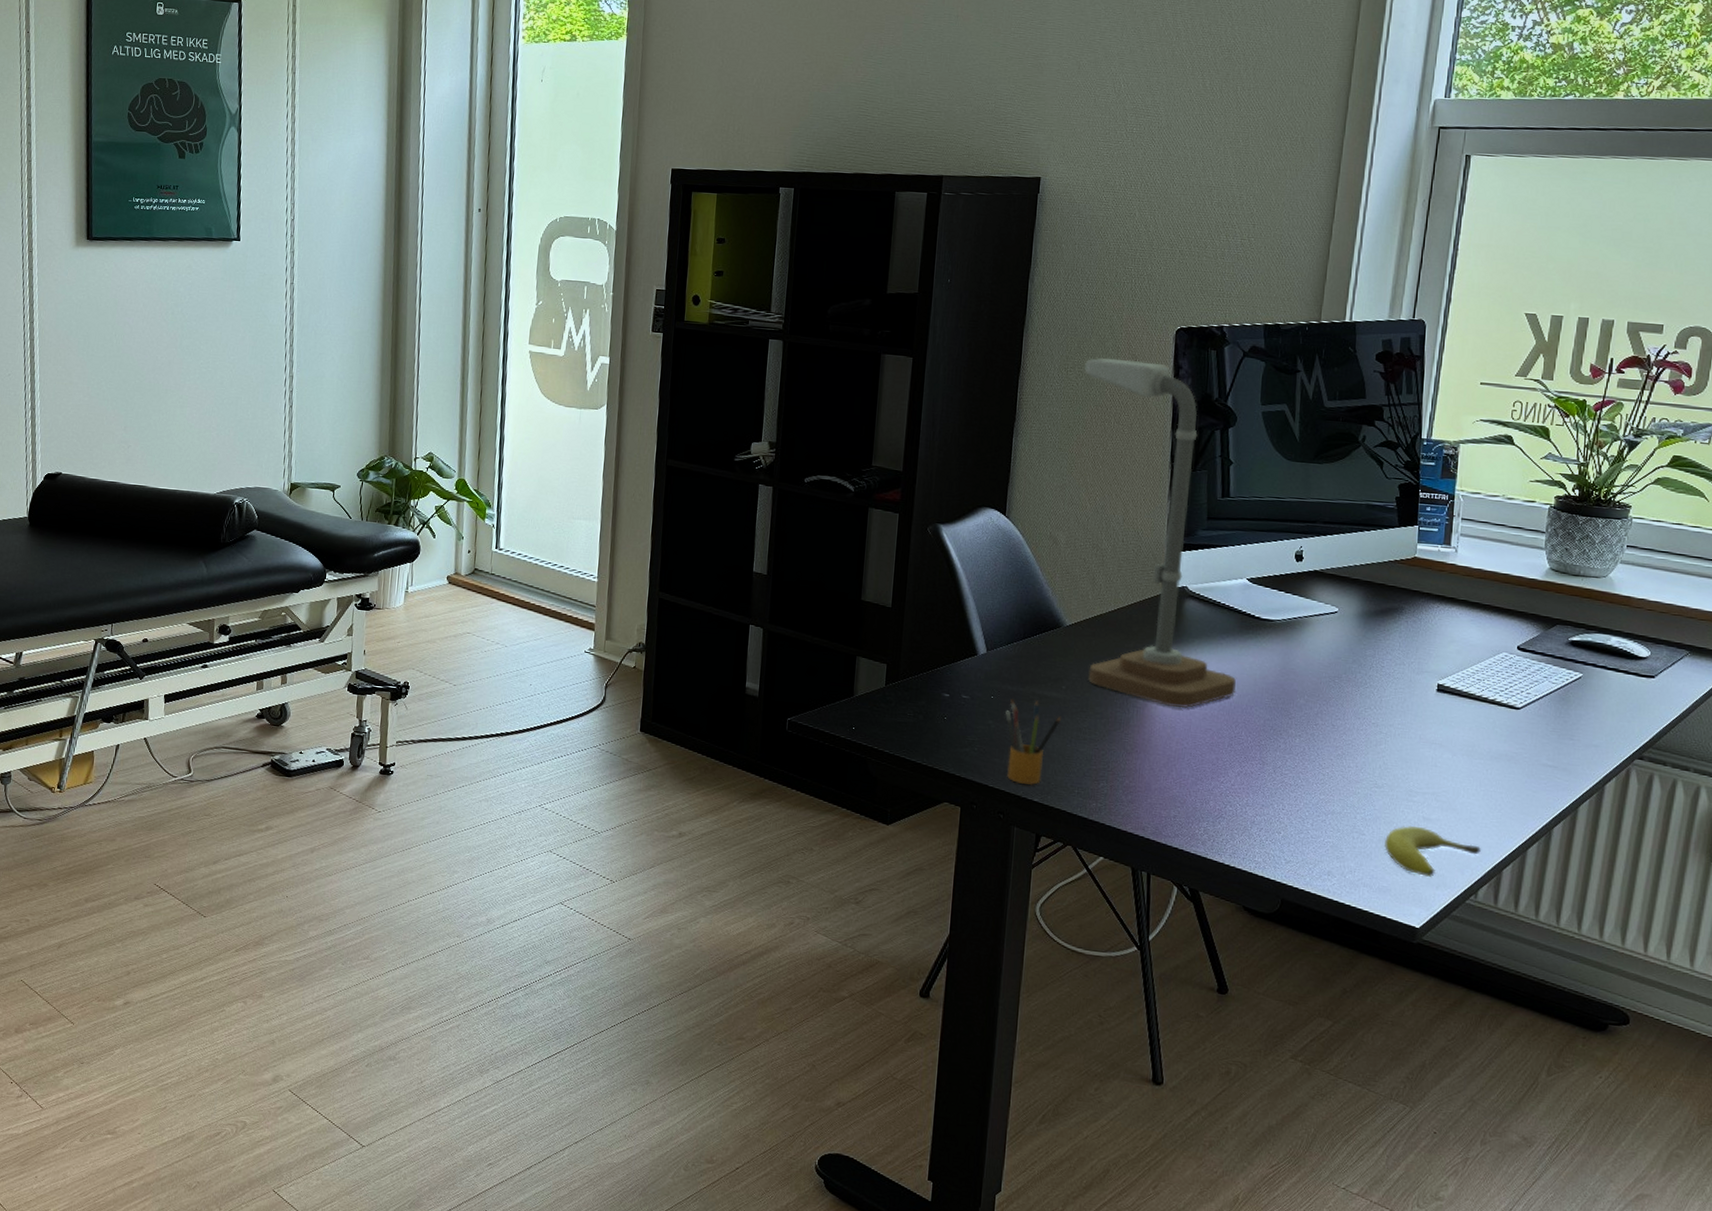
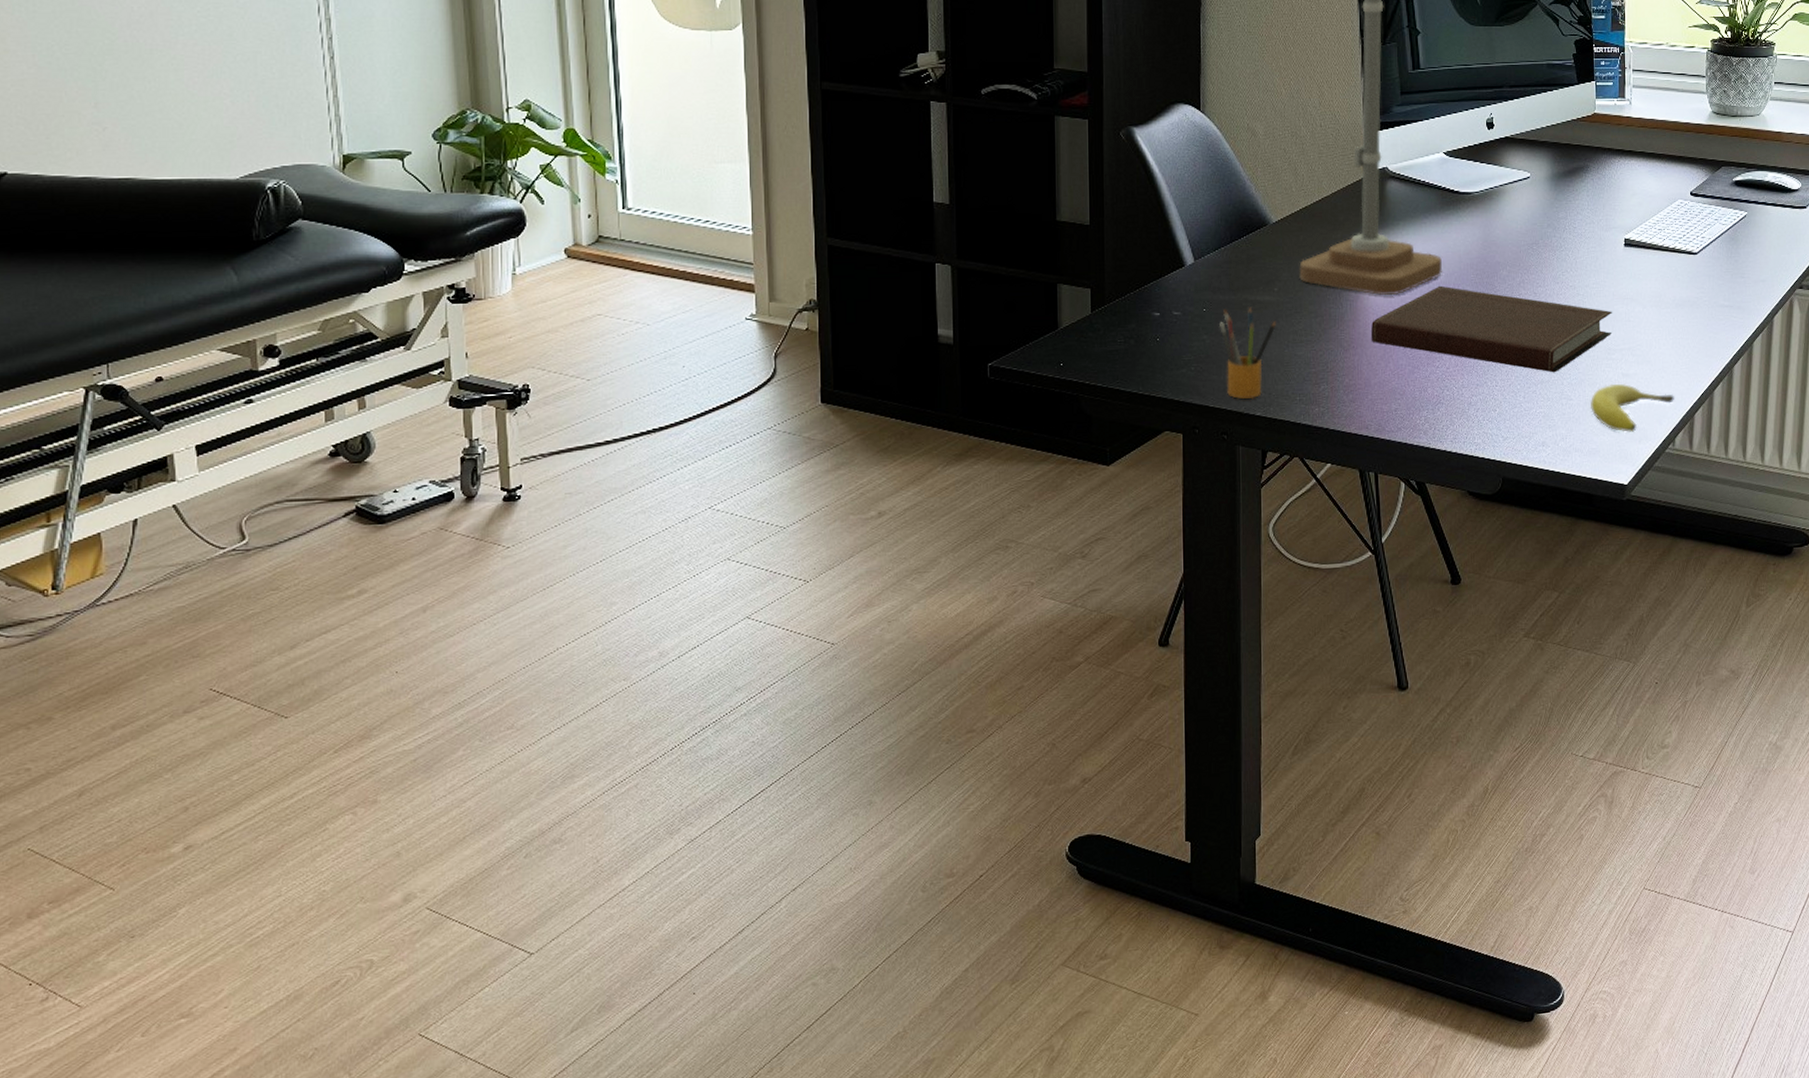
notebook: none [1155,705,1417,806] -> present [1370,285,1612,373]

